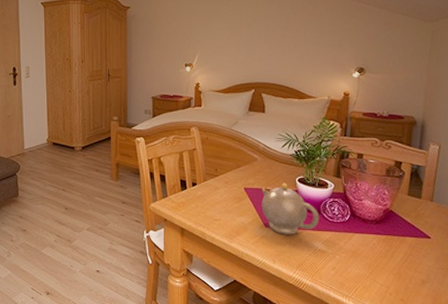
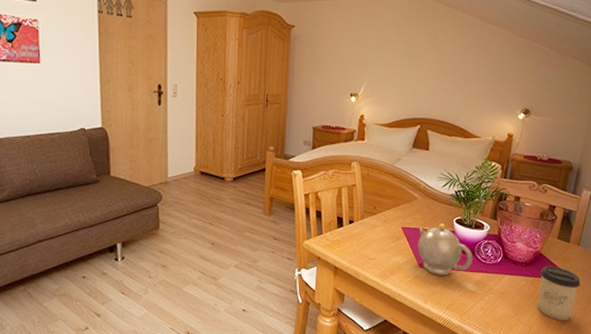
cup: none [393,223,438,281] -> present [538,266,581,321]

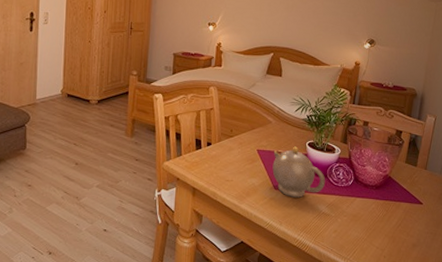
cup: present [538,266,581,321] -> none [389,189,429,245]

